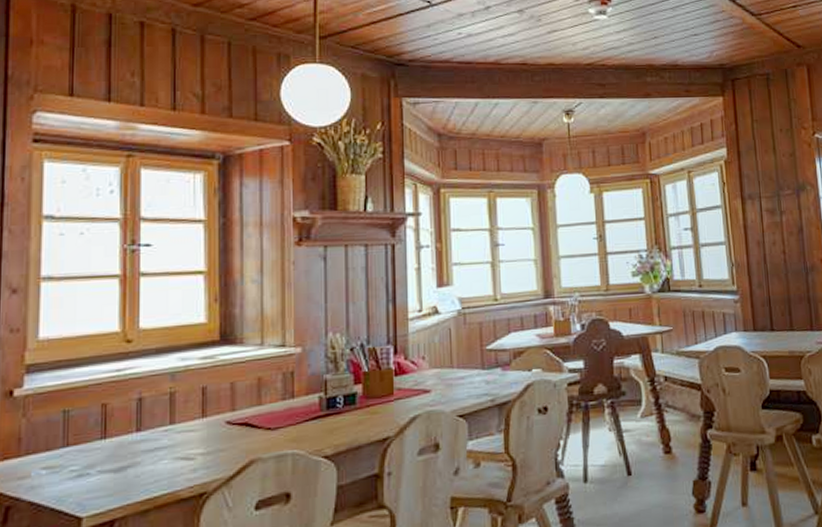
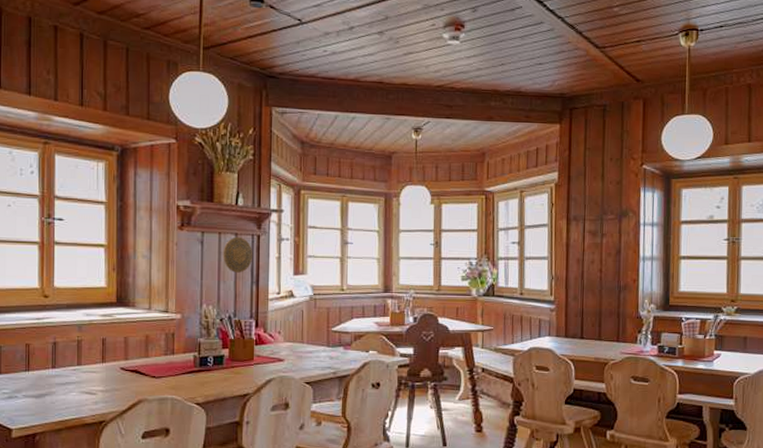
decorative plate: none [351,247,388,291] -> present [223,236,253,273]

